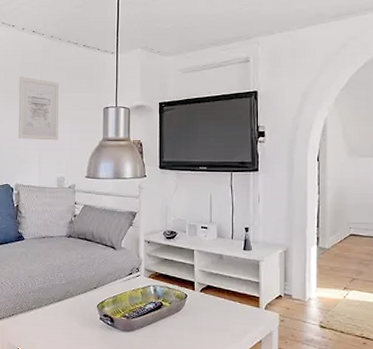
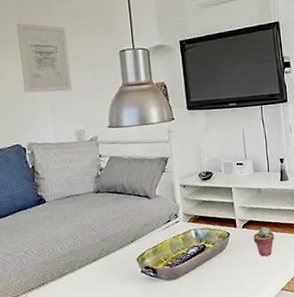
potted succulent: none [210,294,231,325] -> present [253,227,274,257]

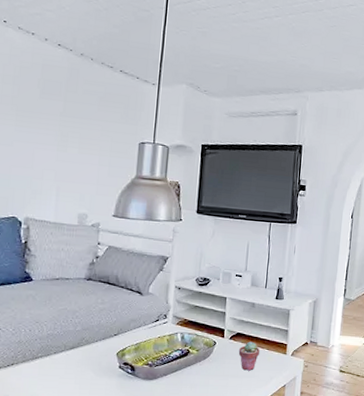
wall art: present [16,22,72,93] -> none [32,94,88,173]

